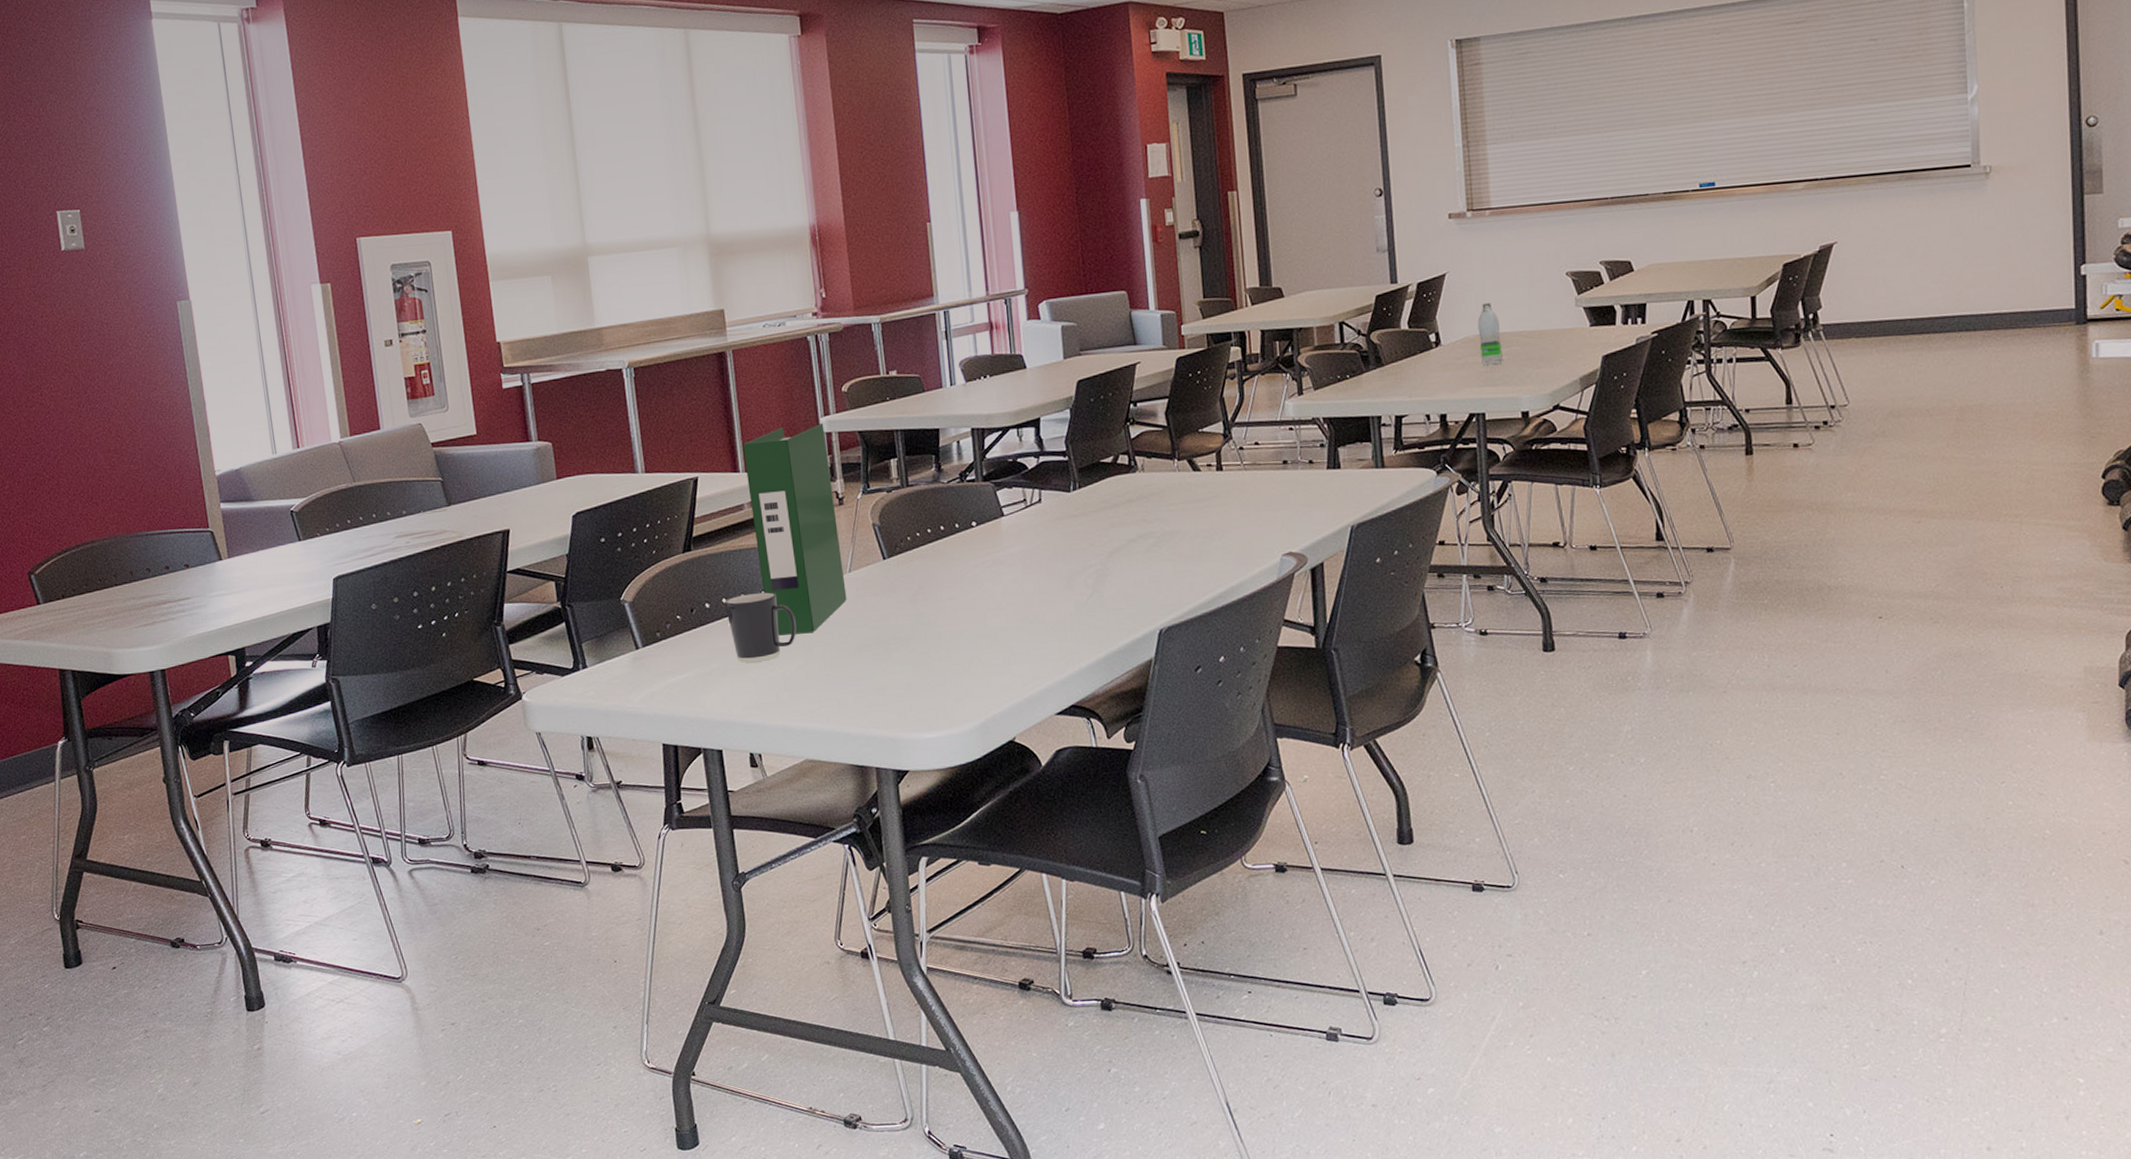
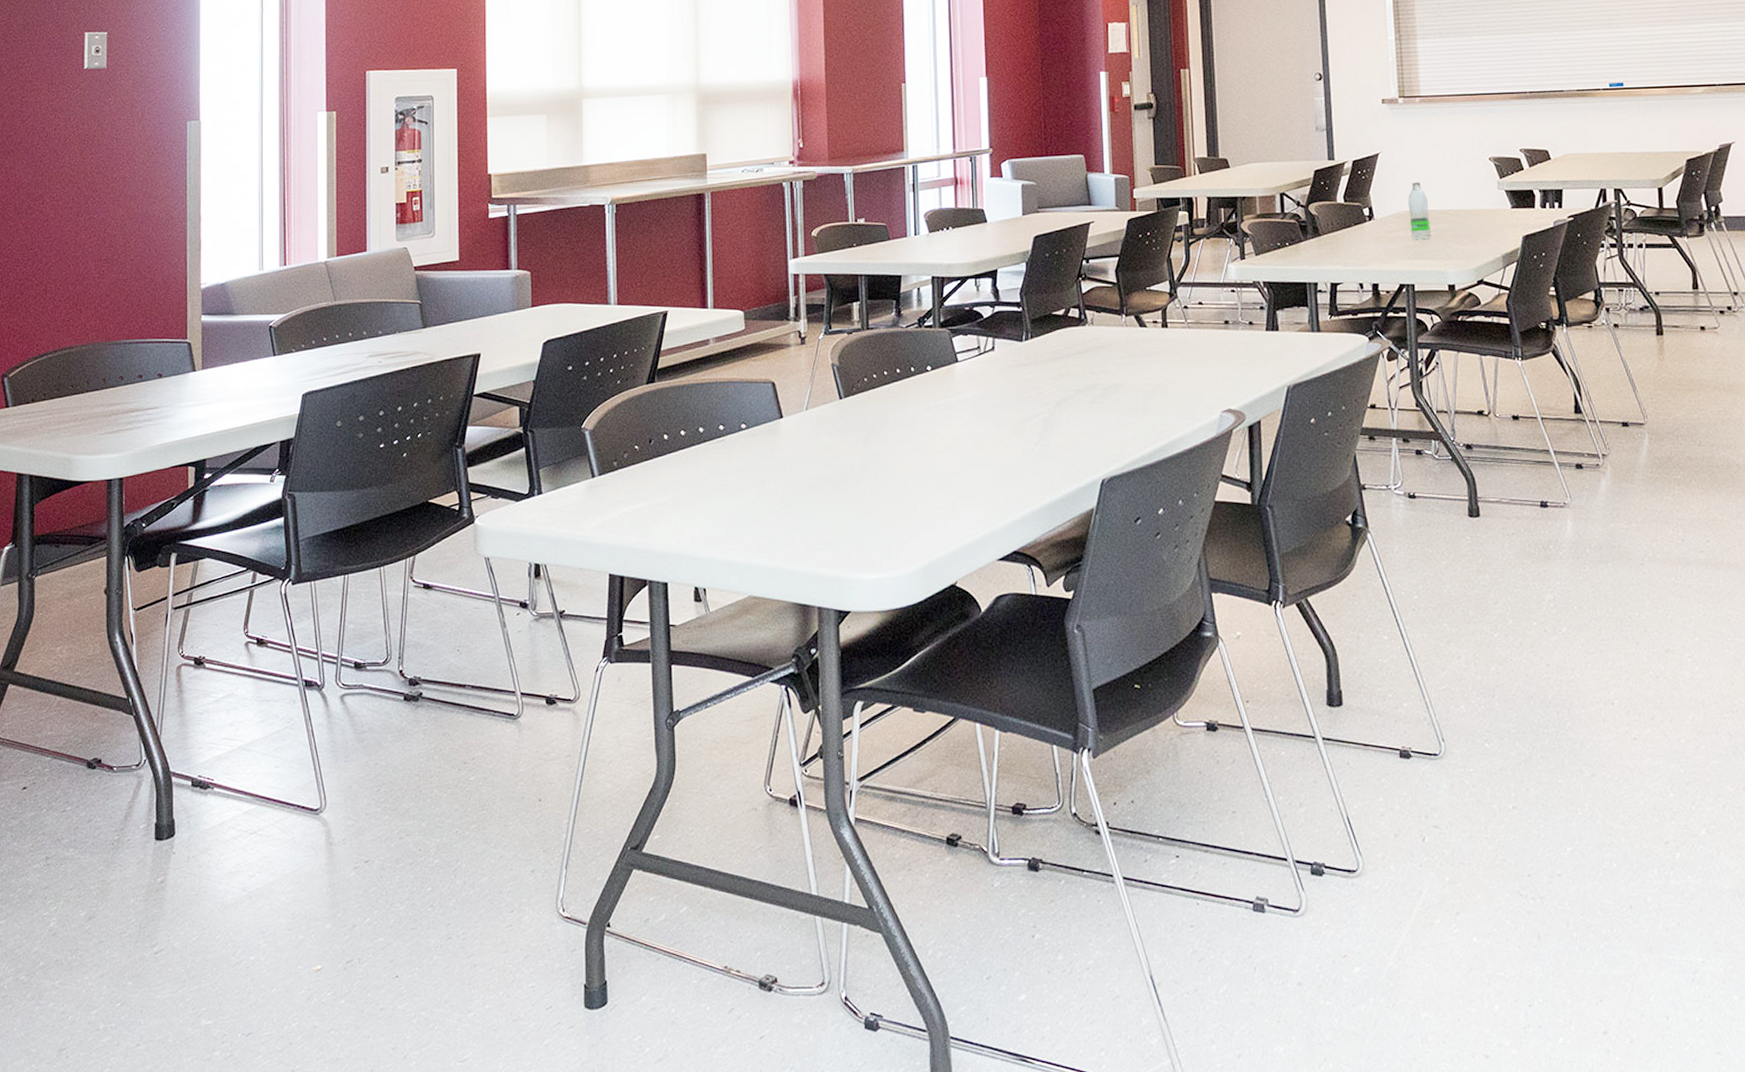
mug: present [725,592,797,663] -> none [683,426,751,495]
binder: present [742,422,847,636] -> none [713,264,802,470]

